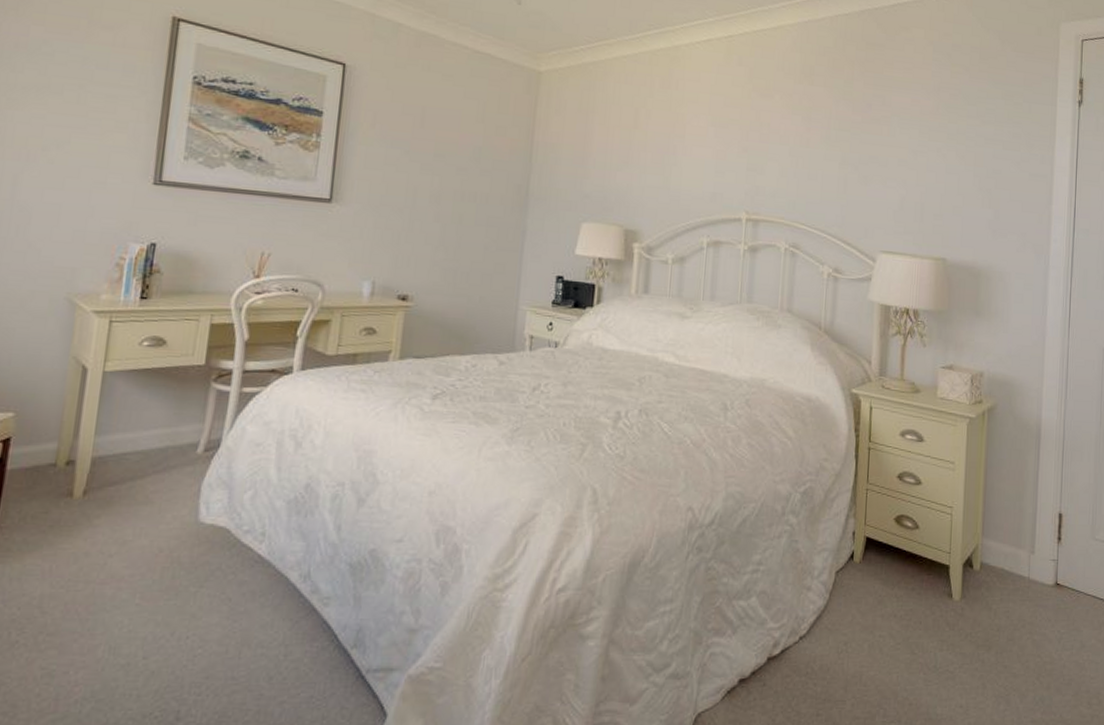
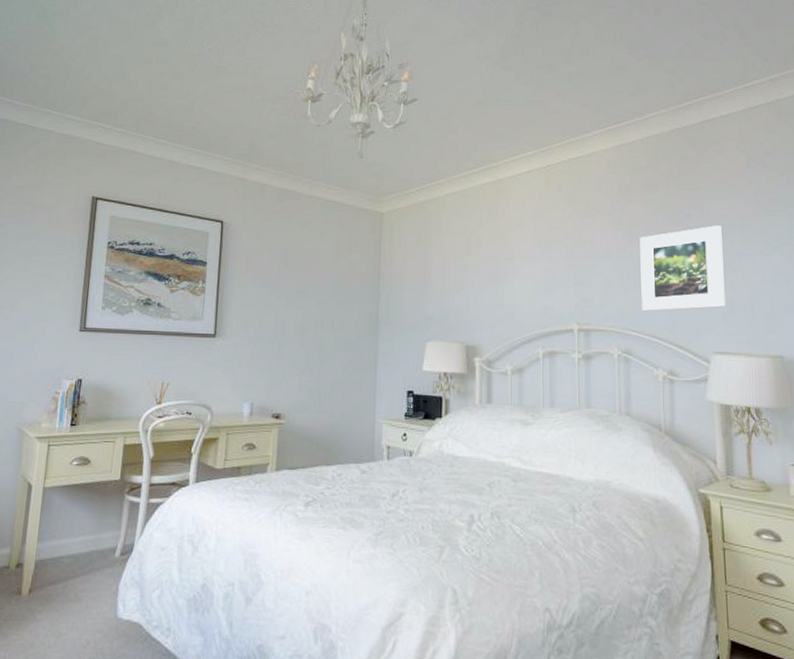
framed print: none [813,118,901,206] -> present [640,225,726,312]

